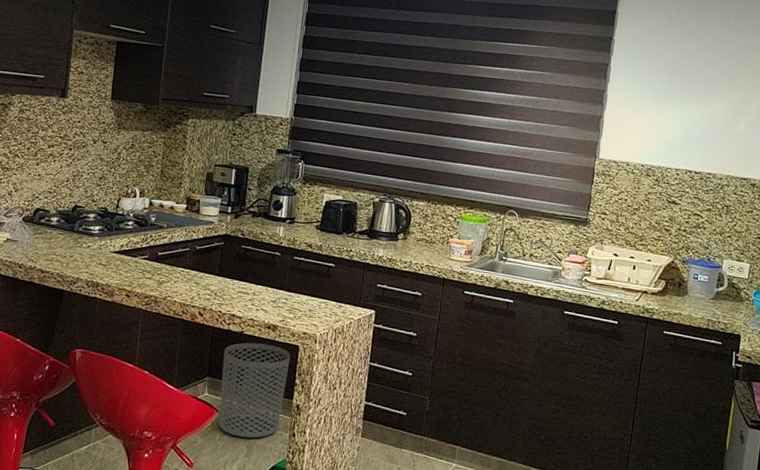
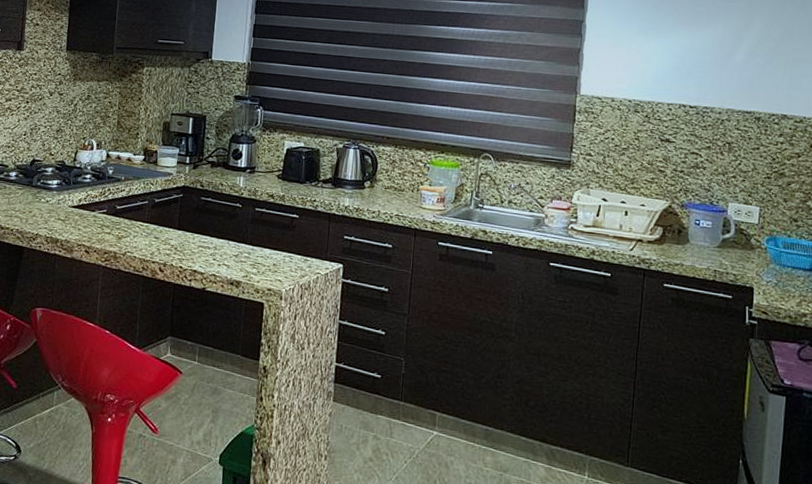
waste bin: present [218,342,291,438] -> none [182,300,256,402]

